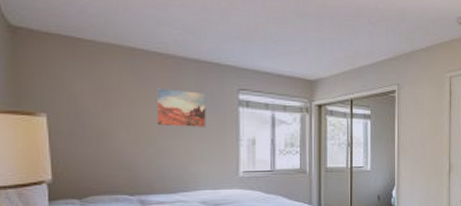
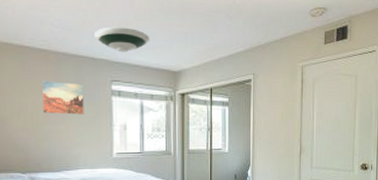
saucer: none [219,29,283,59] -> present [93,27,150,53]

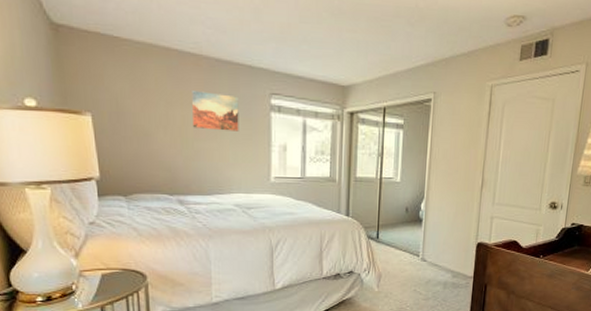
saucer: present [93,27,150,53] -> none [251,29,316,61]

